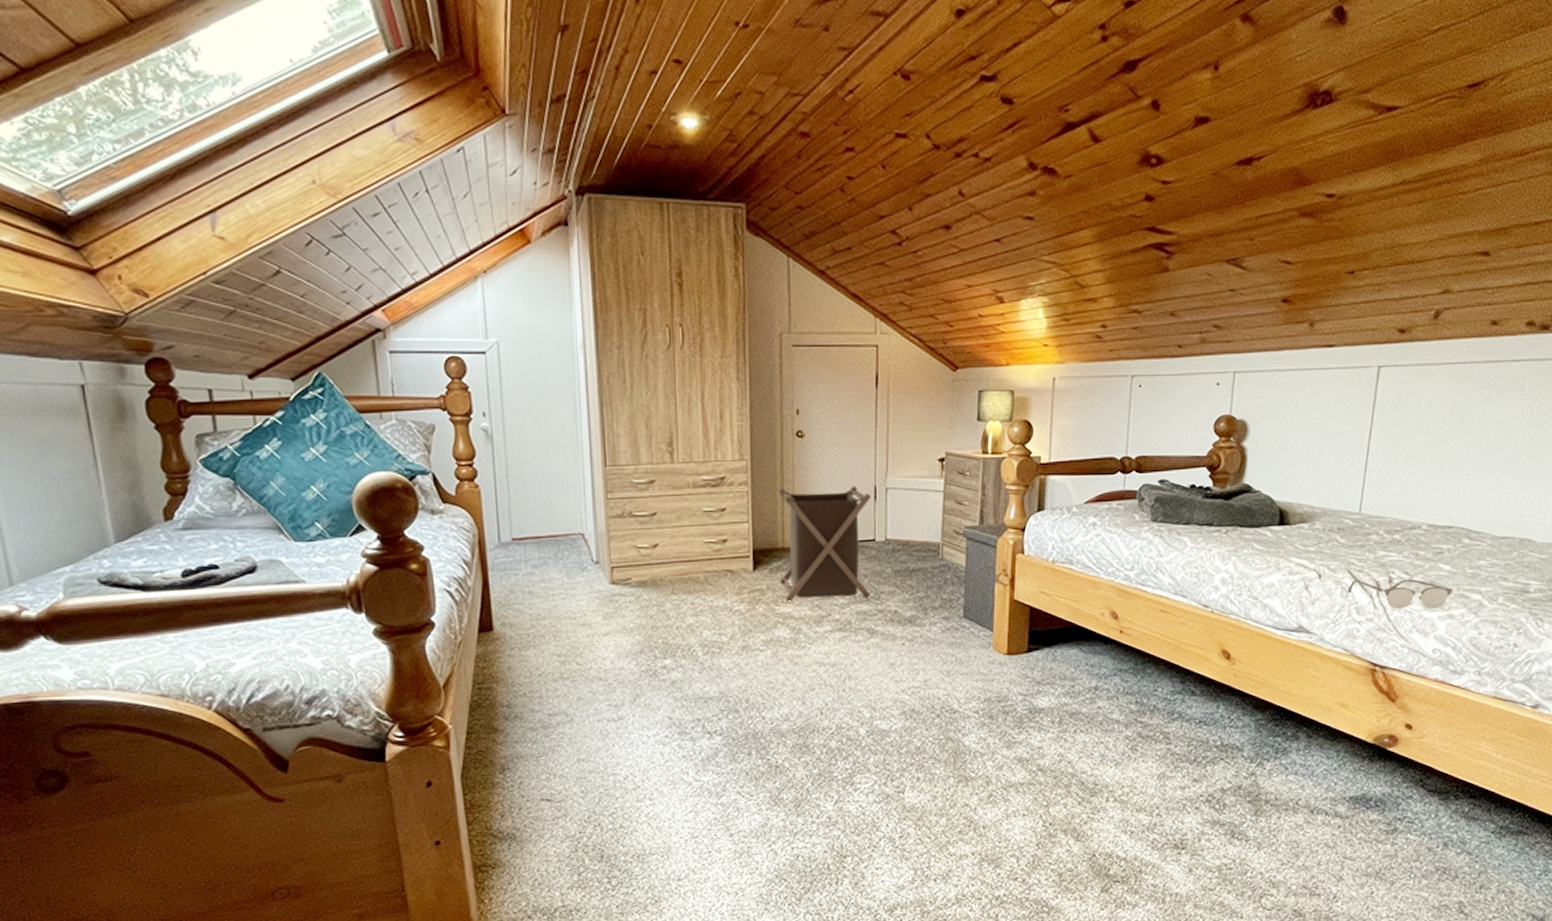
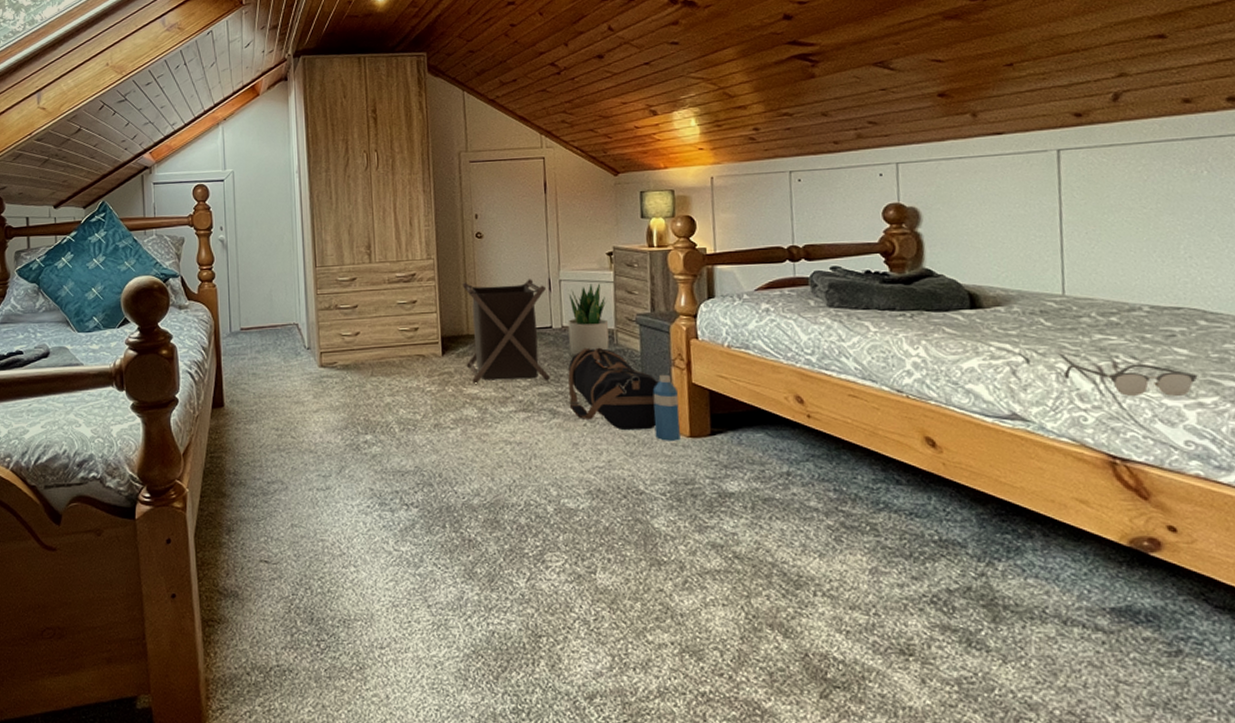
duffel bag: none [888,562,981,648] -> present [568,347,659,430]
planter: none [892,492,935,573] -> present [568,283,609,358]
water bottle: none [973,590,1000,659] -> present [652,374,680,441]

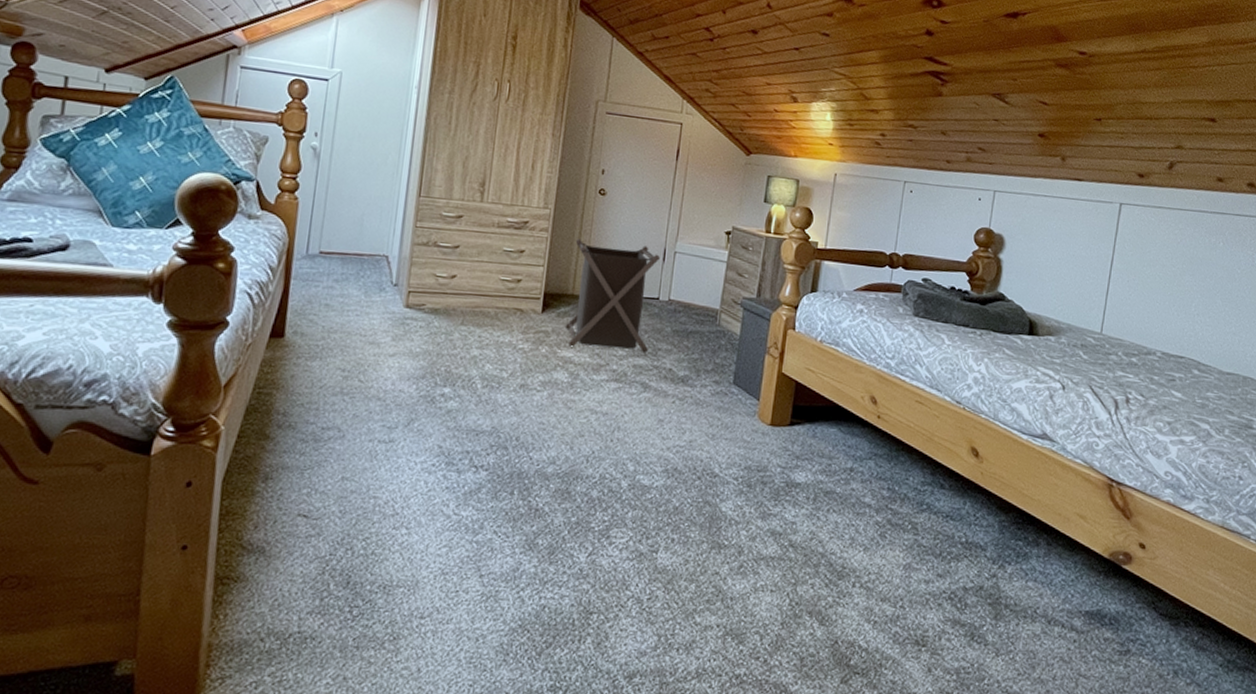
planter: present [568,283,609,358] -> none [672,260,717,333]
duffel bag: present [568,347,659,430] -> none [662,324,751,413]
water bottle: present [652,374,680,441] -> none [738,360,768,428]
eyeglasses: present [1063,363,1198,397] -> none [1088,395,1184,434]

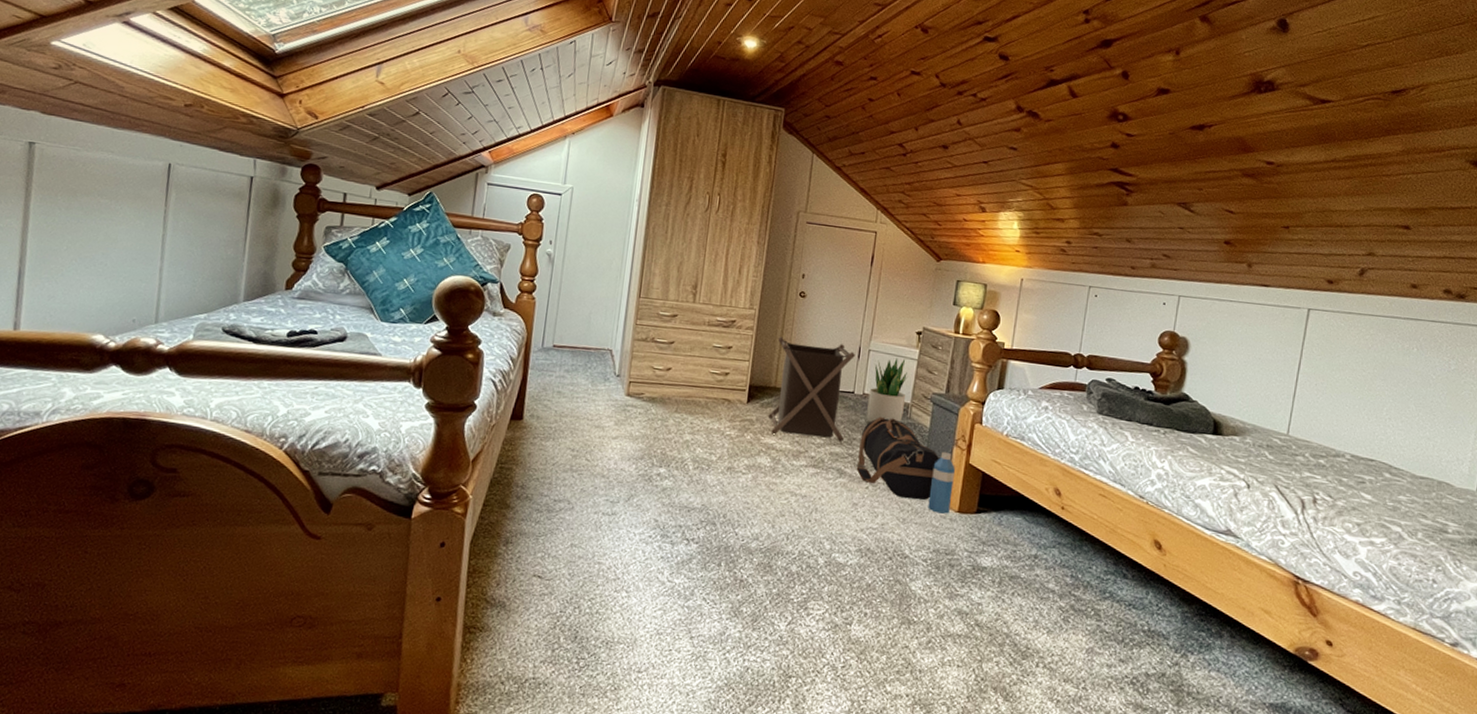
duffel bag: none [662,324,751,413] -> present [856,416,940,500]
planter: none [672,260,717,333] -> present [866,358,908,424]
water bottle: none [738,360,768,428] -> present [928,451,956,514]

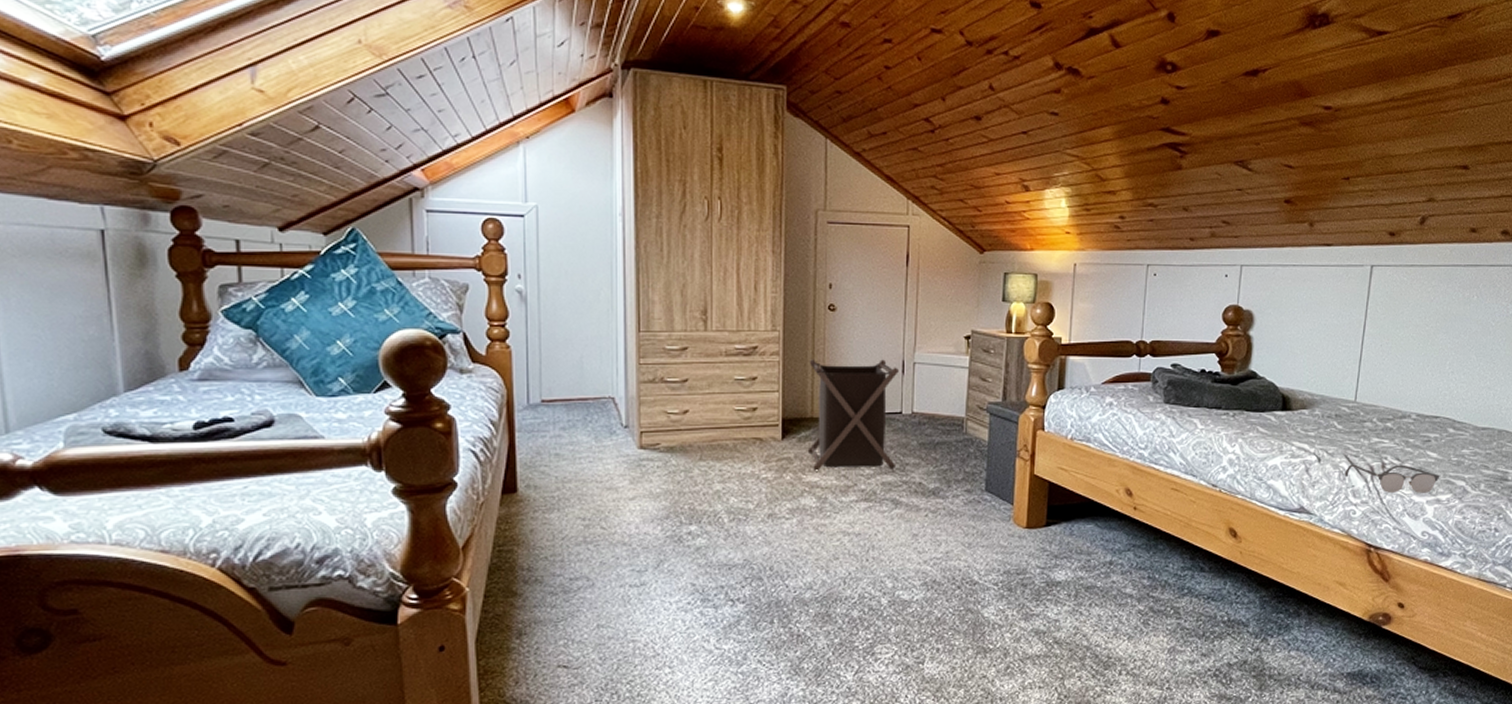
duffel bag: present [856,416,940,500] -> none [912,435,1003,520]
planter: present [866,358,908,424] -> none [918,368,960,446]
water bottle: present [928,451,956,514] -> none [994,465,1021,532]
eyeglasses: none [1274,494,1374,535] -> present [1344,464,1440,494]

